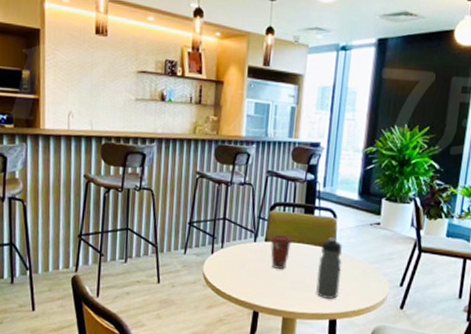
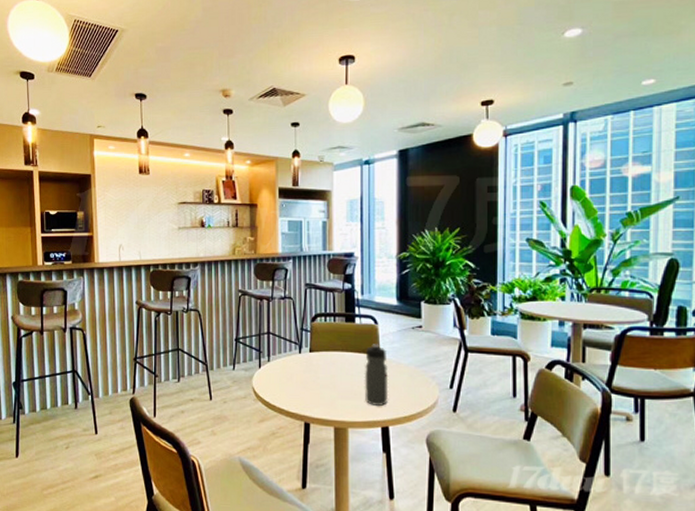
coffee cup: present [270,234,292,269] -> none [315,344,336,379]

